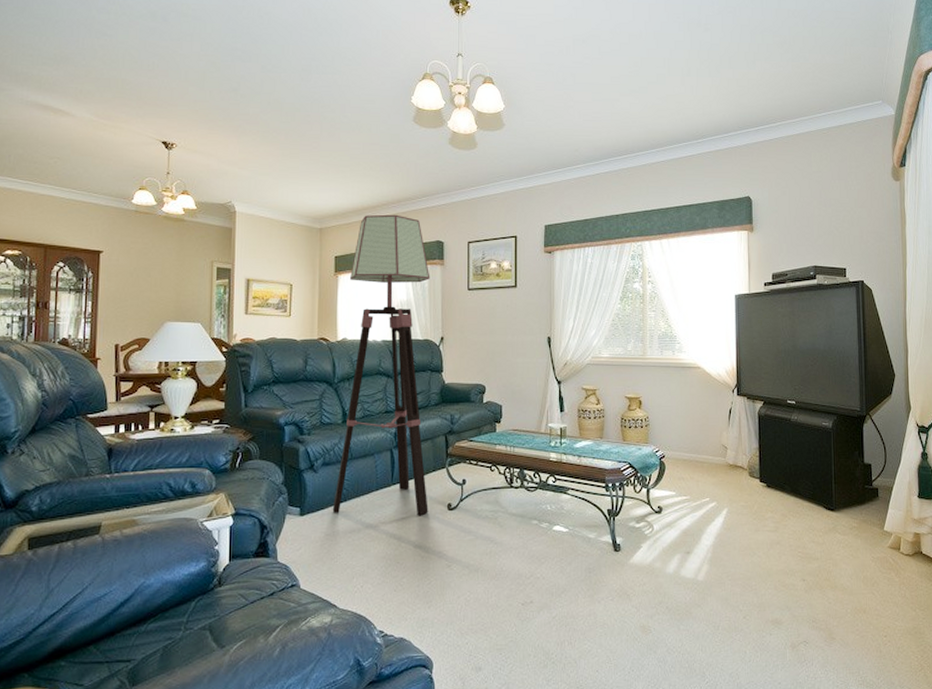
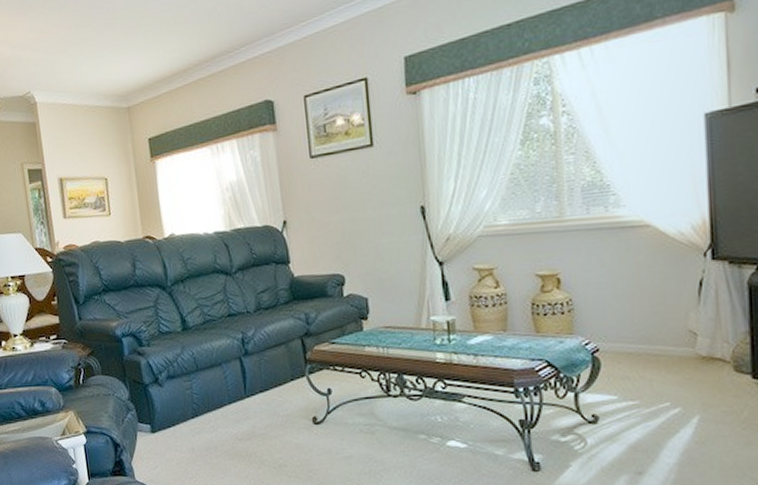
floor lamp: present [332,214,430,516] -> none [168,75,291,432]

